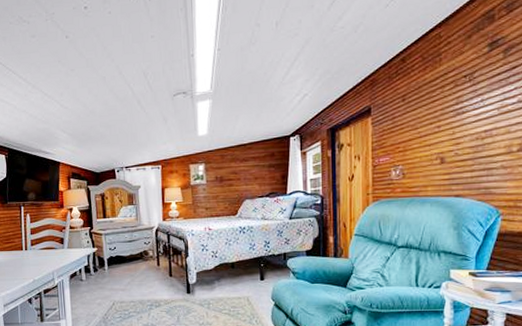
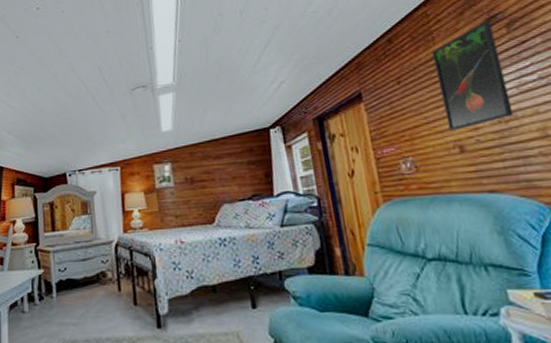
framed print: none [436,45,492,145] -> present [432,20,514,131]

